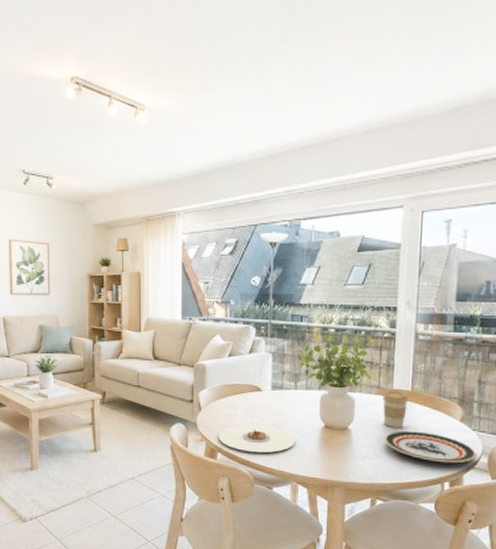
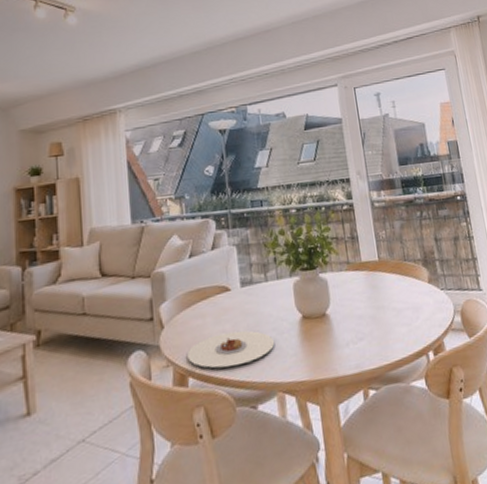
coffee cup: present [382,391,409,428] -> none [353,263,379,304]
plate: present [385,430,477,464] -> none [363,301,451,333]

